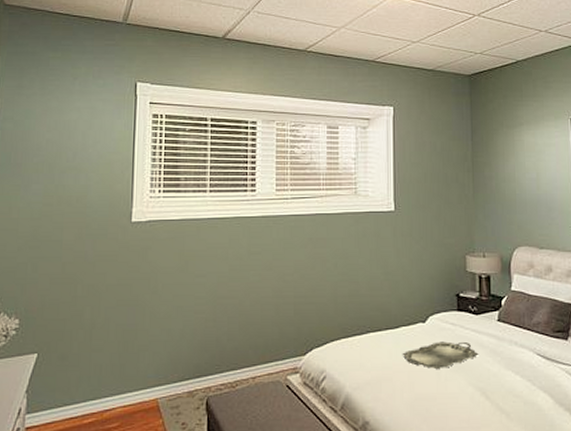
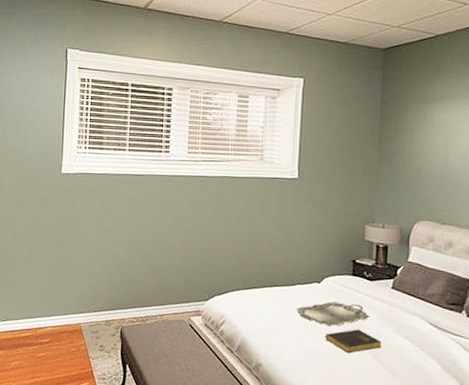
book: none [435,369,493,397] -> present [325,329,382,353]

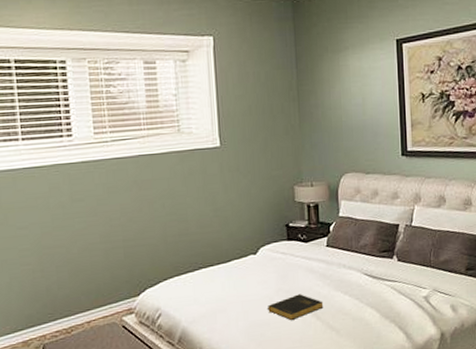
serving tray: present [296,301,370,327] -> none [235,268,309,297]

